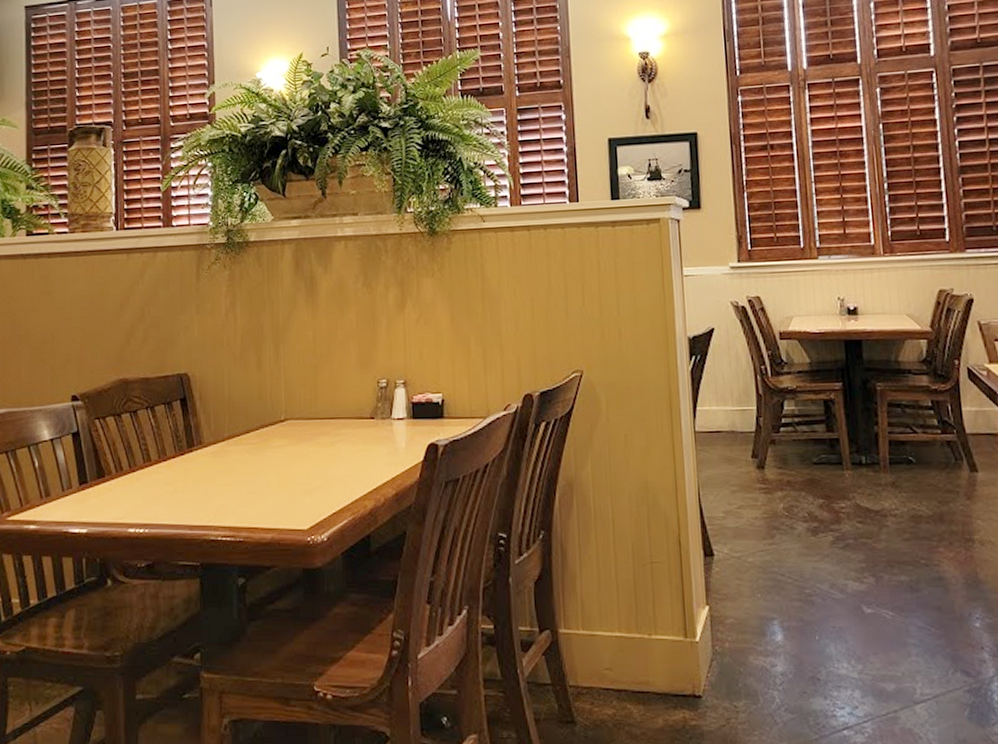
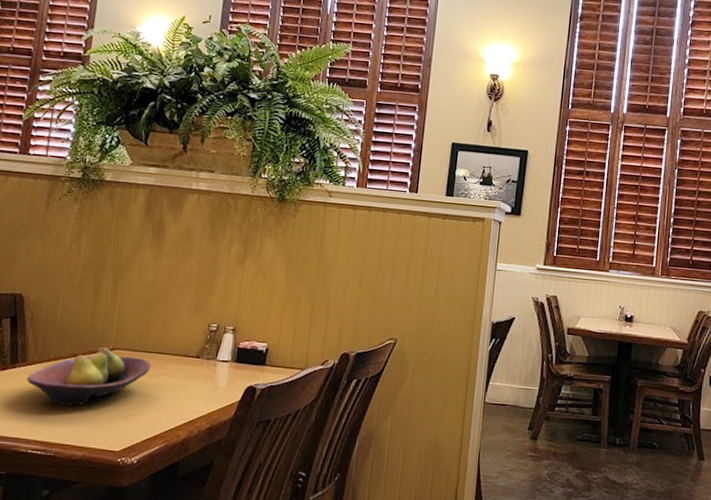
fruit bowl: none [205,418,326,486] -> present [27,347,152,407]

